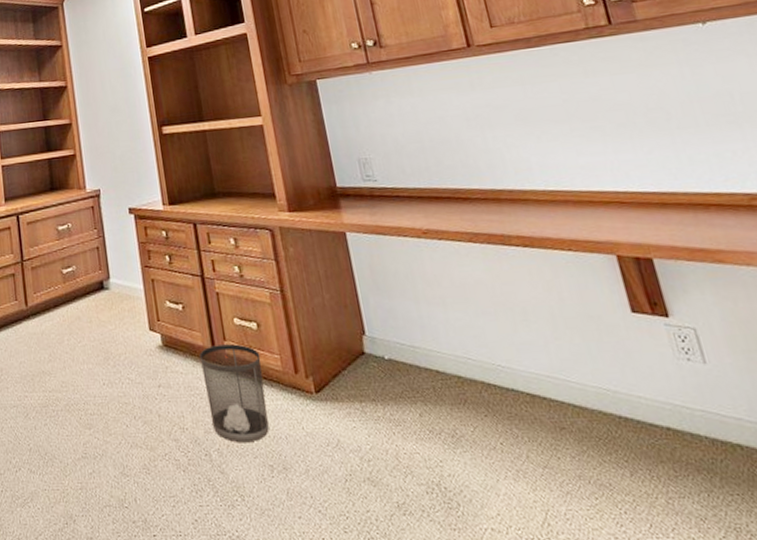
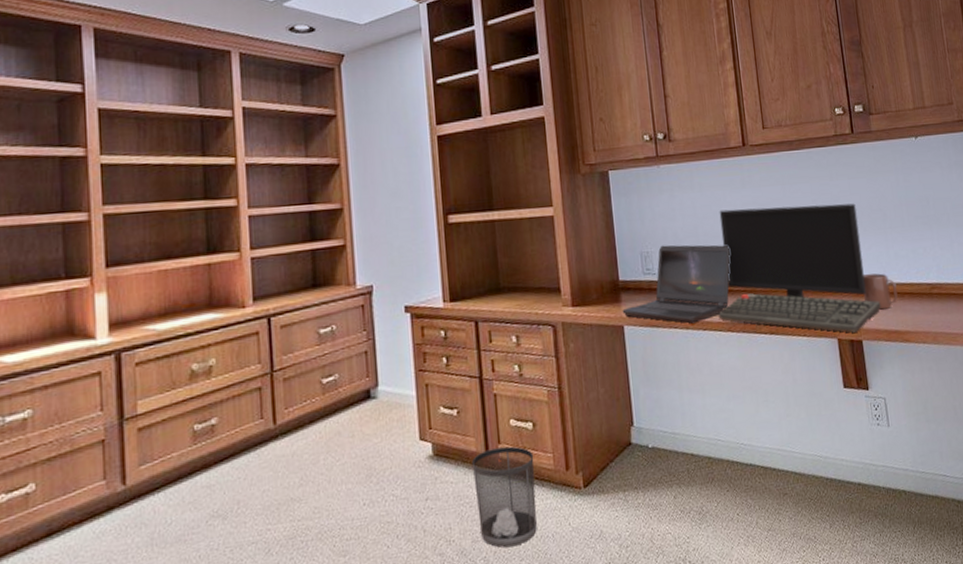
laptop computer: none [343,150,467,232] -> present [622,244,730,324]
monitor: none [445,102,652,208] -> present [719,203,866,298]
computer keyboard: none [454,201,676,249] -> present [718,292,881,333]
mug: none [644,181,700,224] -> present [863,273,898,310]

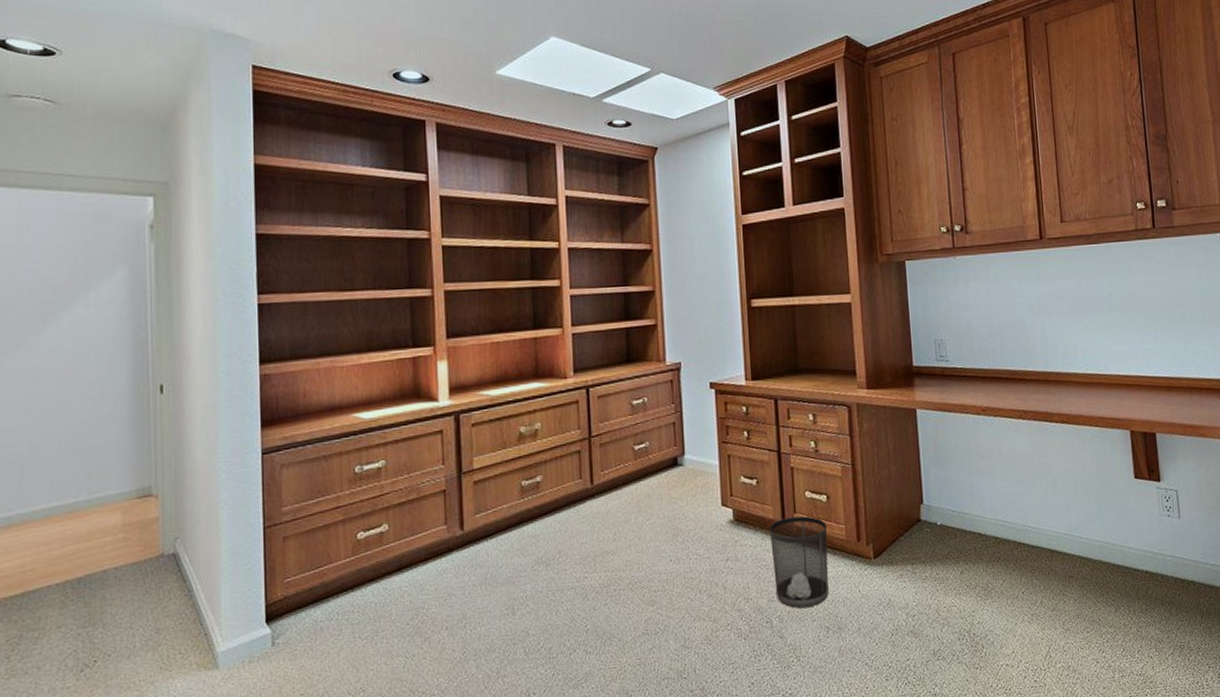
laptop computer: present [622,244,730,324] -> none [915,333,1024,410]
computer keyboard: present [718,292,881,333] -> none [1010,382,1177,425]
monitor: present [719,203,866,298] -> none [1014,298,1162,389]
mug: present [863,273,898,310] -> none [1158,367,1195,404]

